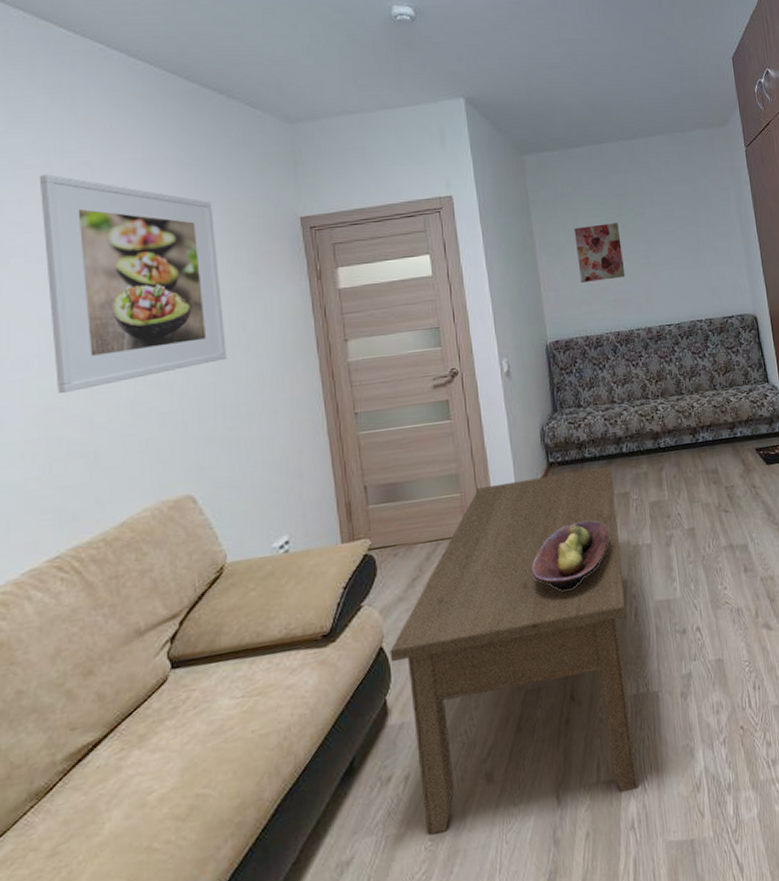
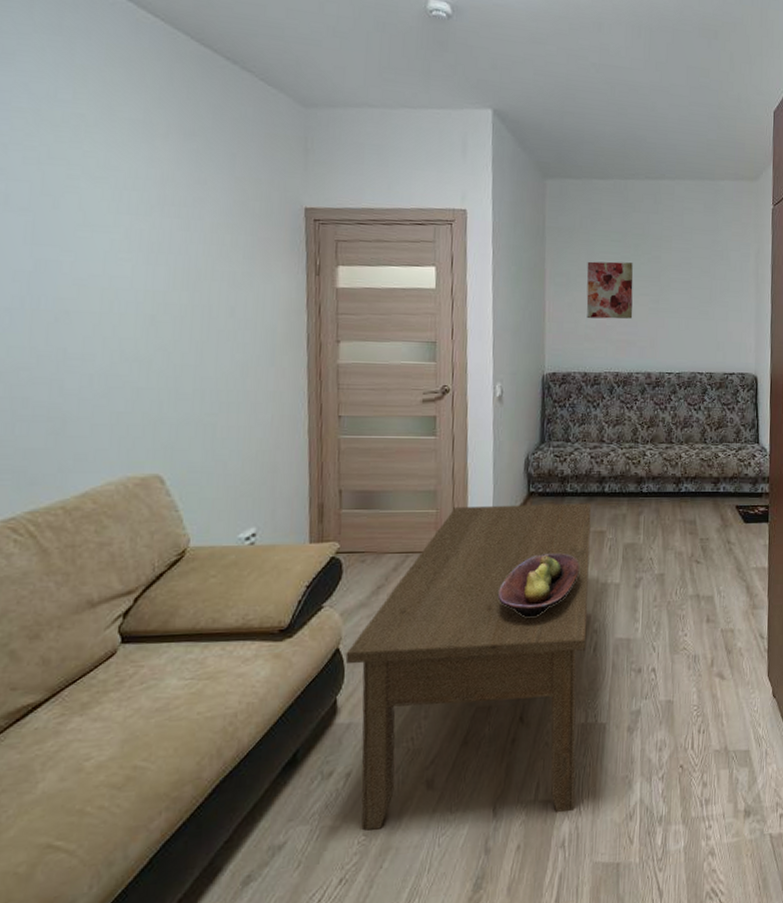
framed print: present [39,174,227,393] -> none [27,120,213,353]

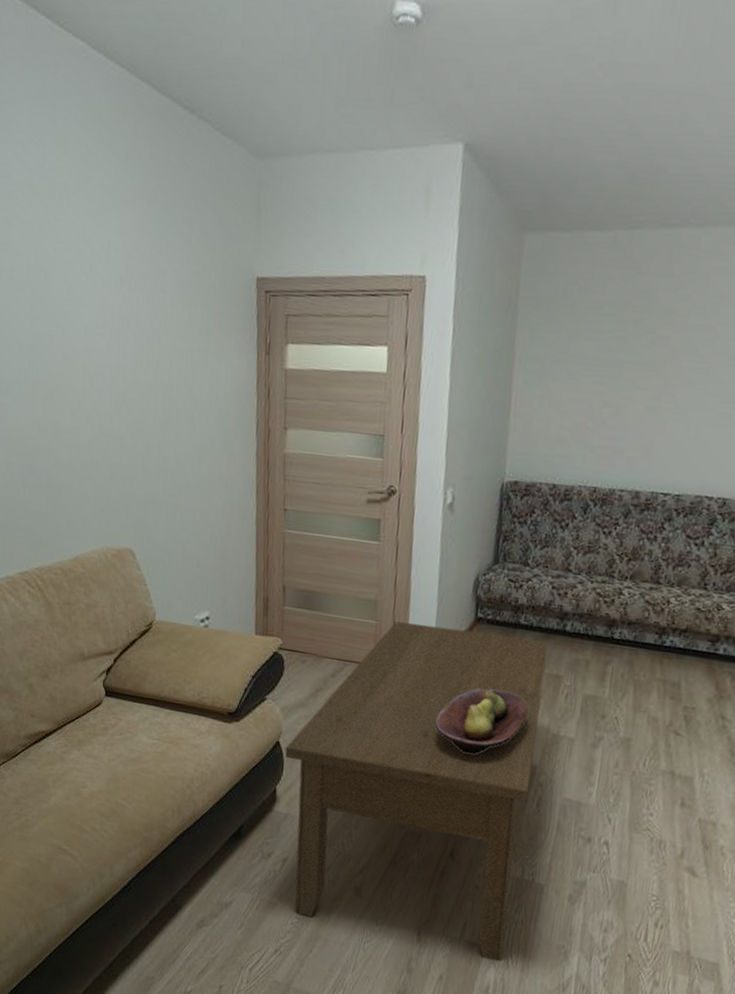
wall art: present [586,261,634,319] -> none [562,342,630,420]

